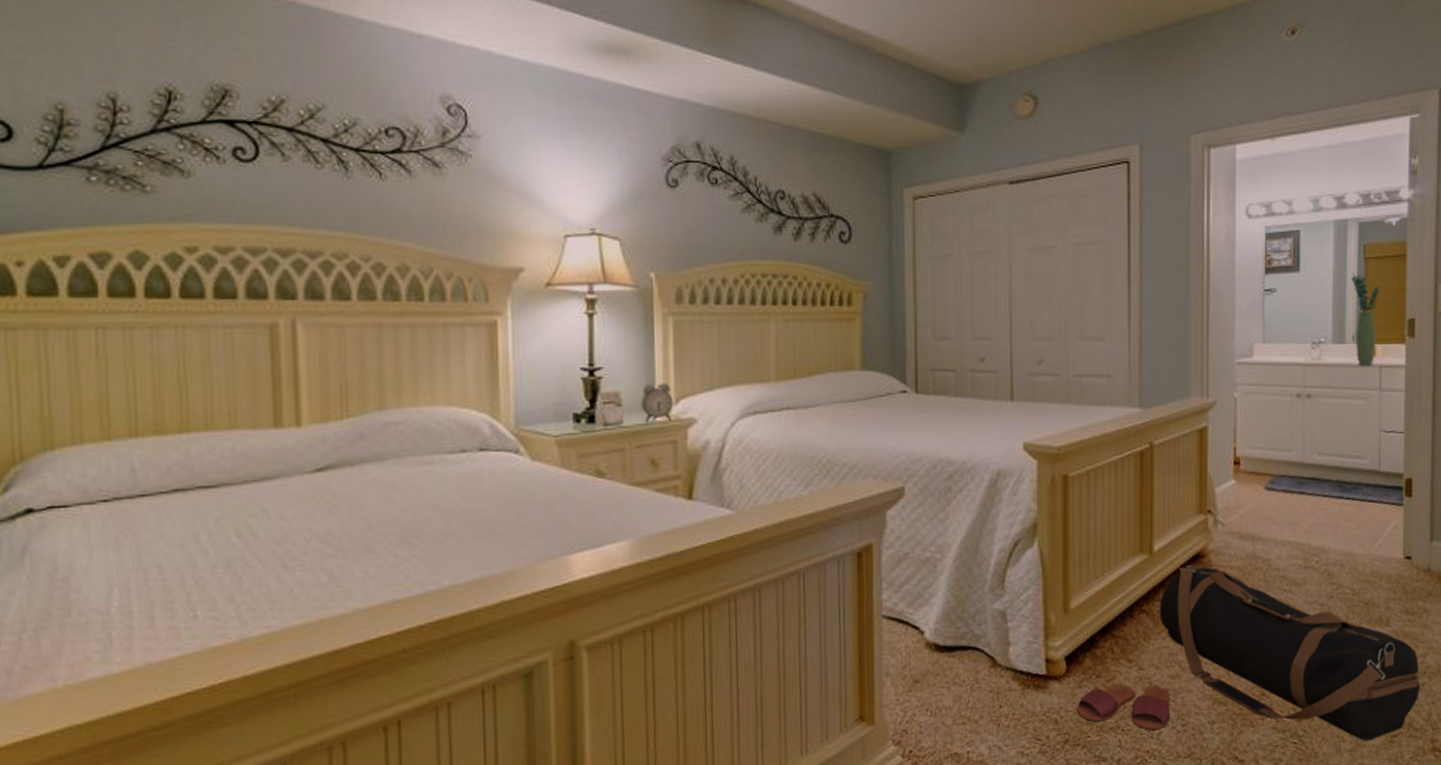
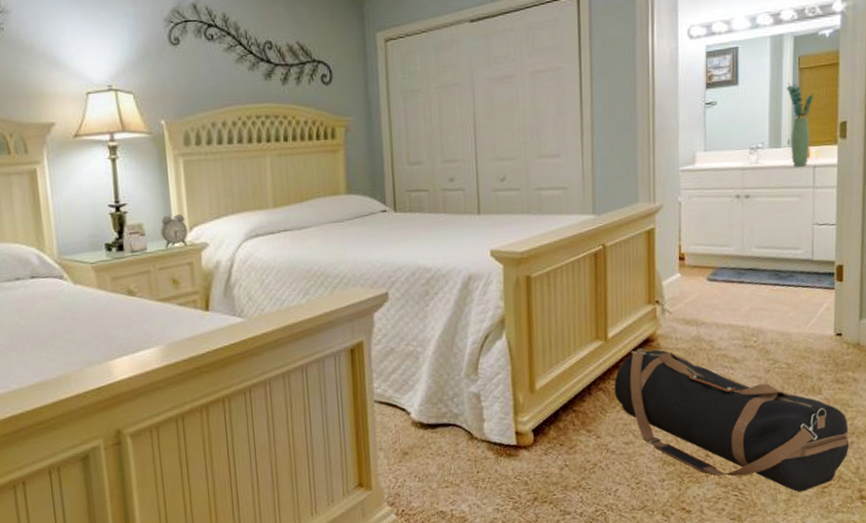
slippers: present [1077,684,1171,731] -> none [543,450,626,488]

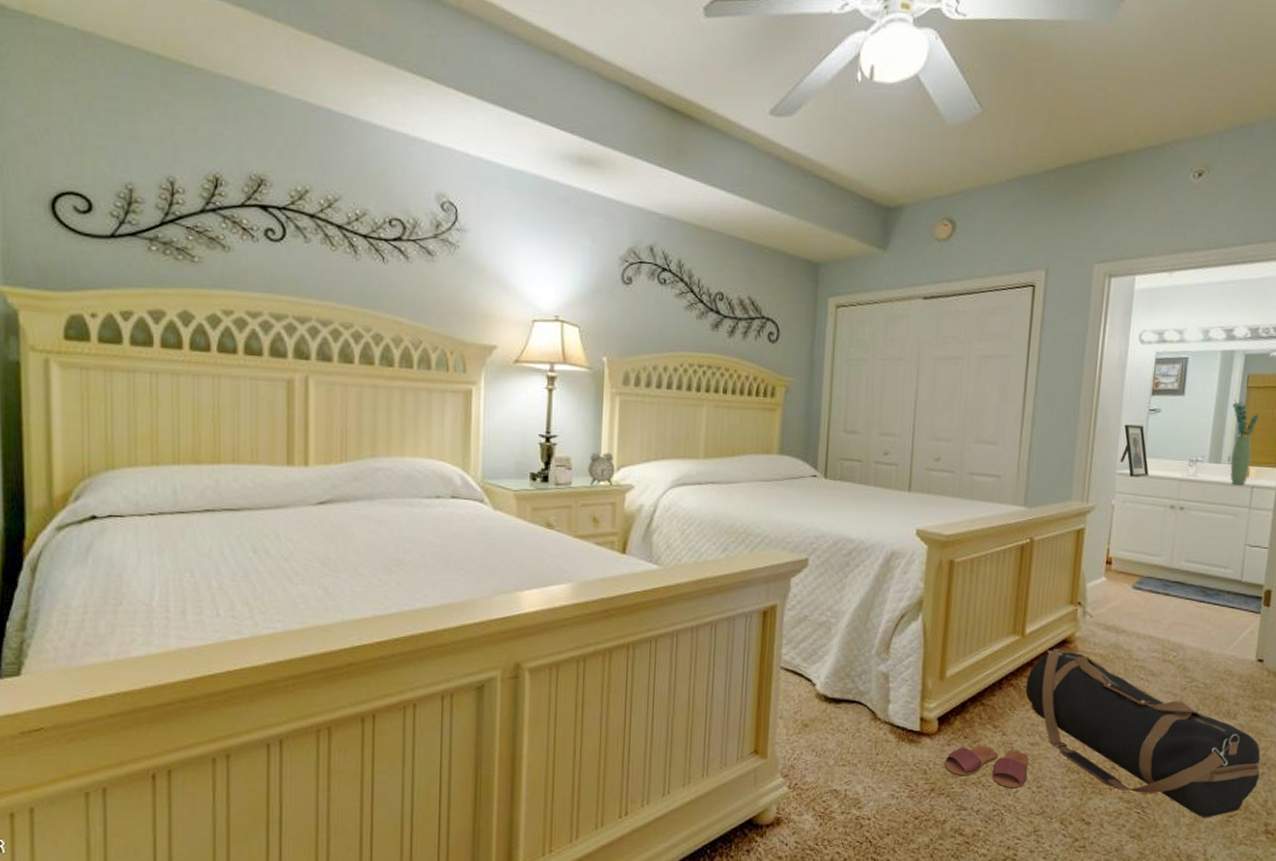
slippers: none [543,450,626,488] -> present [944,746,1029,789]
picture frame: none [681,119,712,172] -> present [1119,424,1149,477]

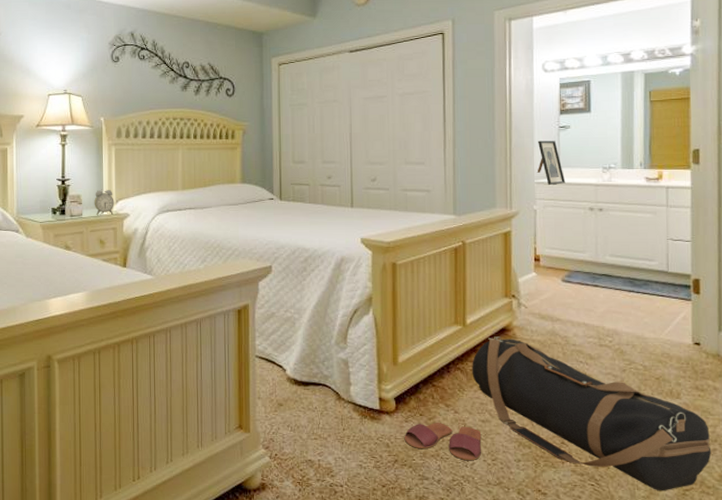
vase: present [1230,400,1259,486] -> none [637,113,666,187]

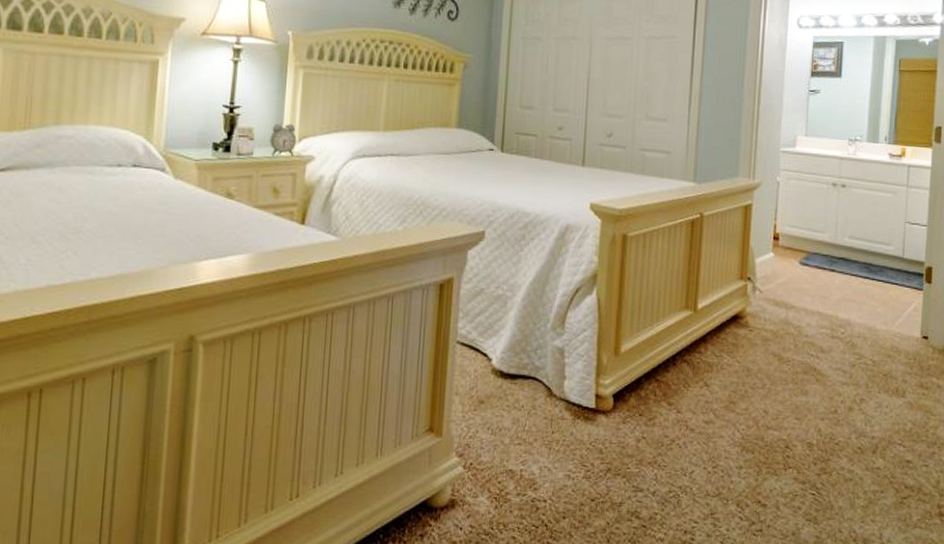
slippers: present [404,423,482,461] -> none [620,424,704,469]
duffel bag: present [472,336,712,490] -> none [699,324,931,499]
picture frame: present [537,140,566,185] -> none [783,104,811,155]

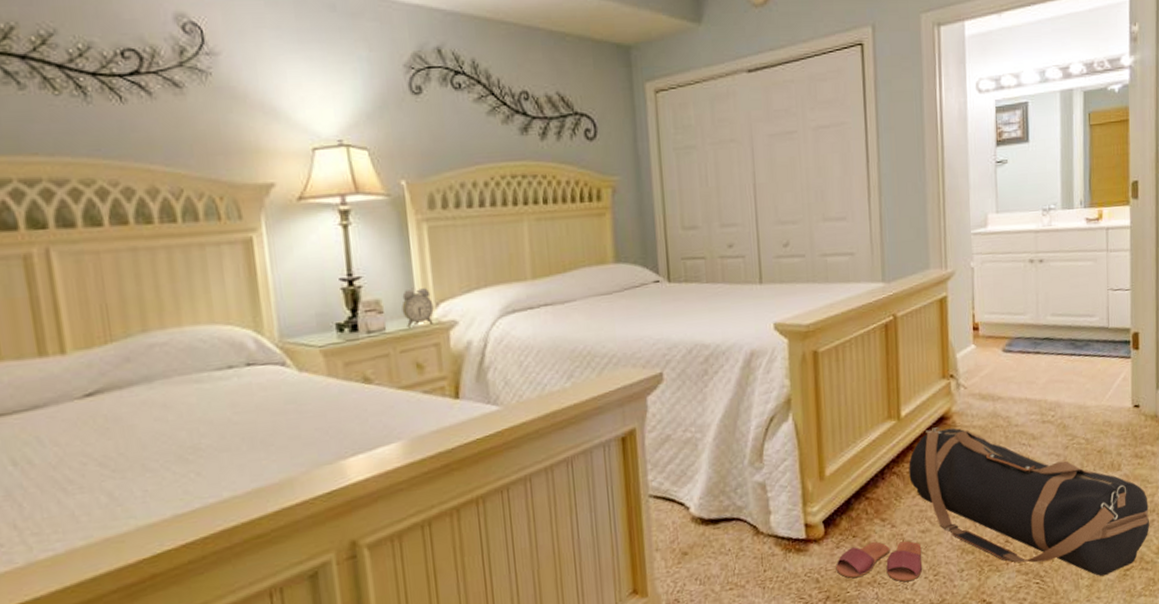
slippers: none [620,424,704,469] -> present [836,540,923,582]
duffel bag: none [699,324,931,499] -> present [908,427,1150,576]

